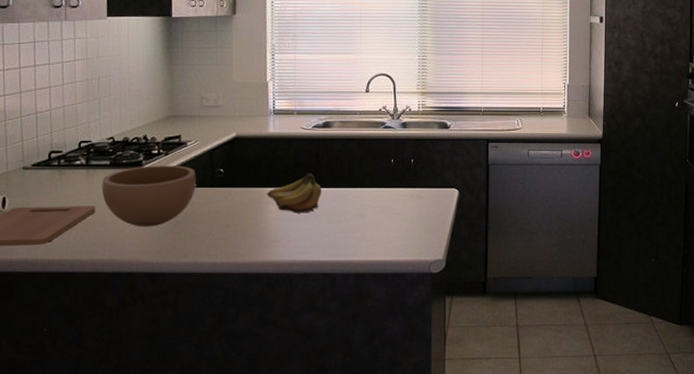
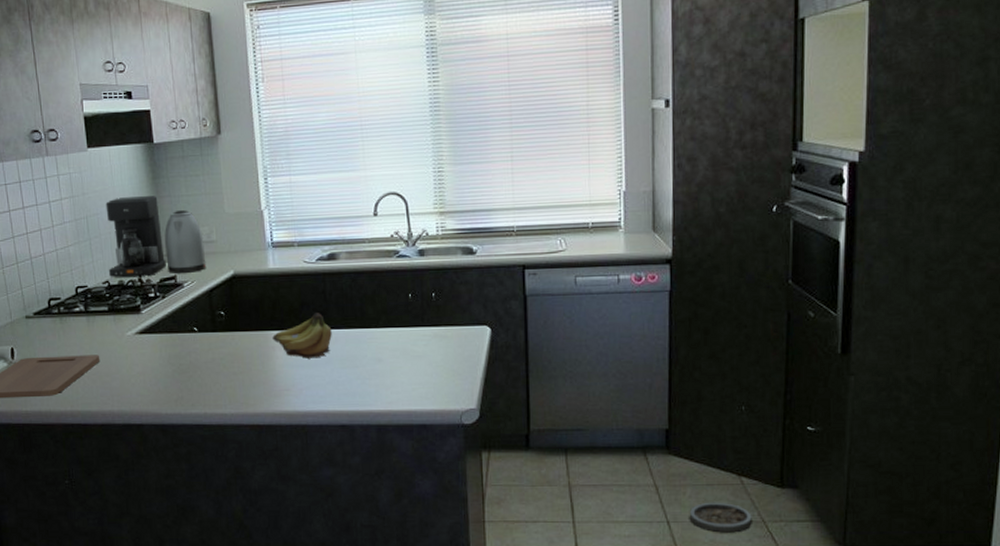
bowl: present [101,165,196,227] -> none [102,309,197,377]
coffee maker: none [114,62,173,134] -> present [105,195,166,277]
kettle: none [173,77,211,133] -> present [165,210,207,273]
pet bowl: none [611,337,659,364] -> present [689,502,752,533]

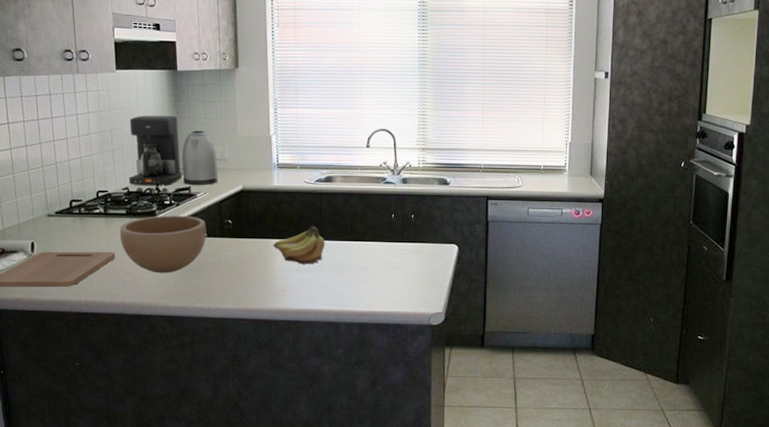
bowl: none [102,309,197,377] -> present [119,215,206,274]
pet bowl: present [689,502,752,533] -> none [606,393,654,419]

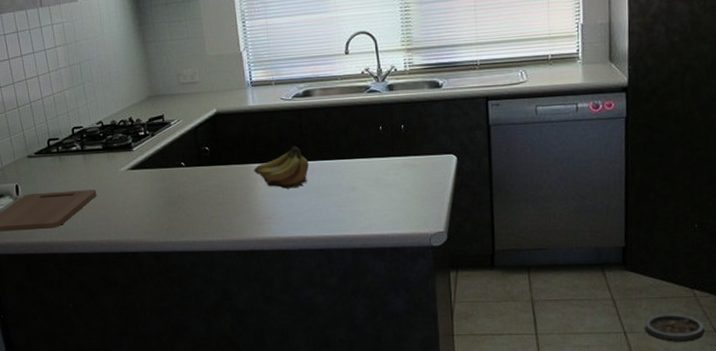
bowl: present [119,215,206,274] -> none [98,145,185,209]
coffee maker: present [128,115,182,185] -> none [96,40,154,118]
kettle: present [182,131,218,185] -> none [151,54,191,113]
pet bowl: none [606,393,654,419] -> present [644,313,704,342]

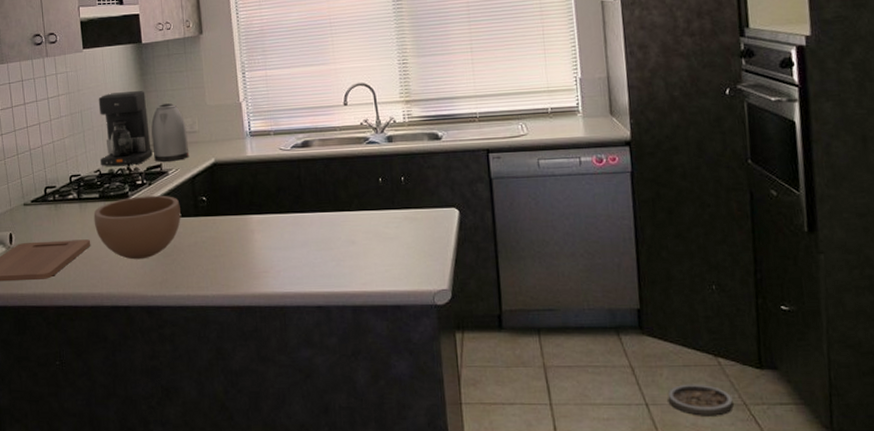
coffee maker: none [96,40,154,118] -> present [98,90,153,166]
bowl: none [98,145,185,209] -> present [93,195,181,260]
kettle: none [151,54,191,113] -> present [151,103,190,162]
fruit: present [253,146,309,189] -> none [250,197,307,241]

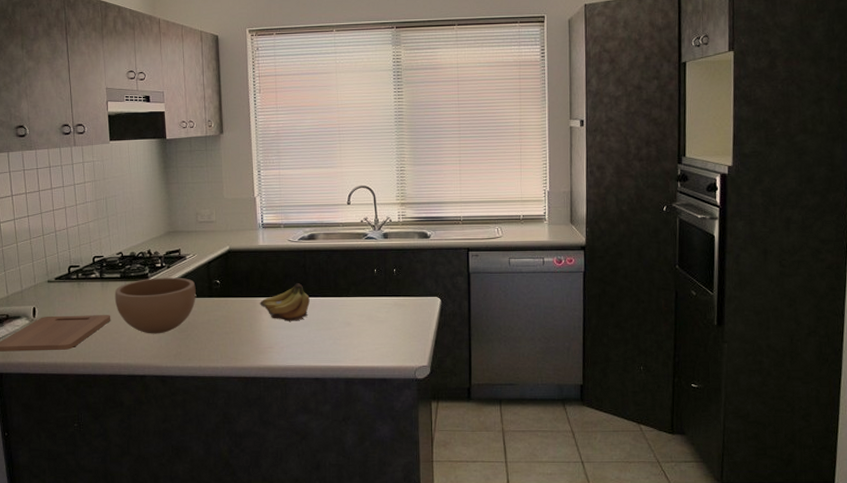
coffee maker: present [98,90,153,166] -> none [122,181,172,249]
kettle: present [151,103,190,162] -> none [172,195,206,247]
fruit: none [250,197,307,241] -> present [259,283,310,321]
pet bowl: present [667,383,734,416] -> none [599,445,649,471]

